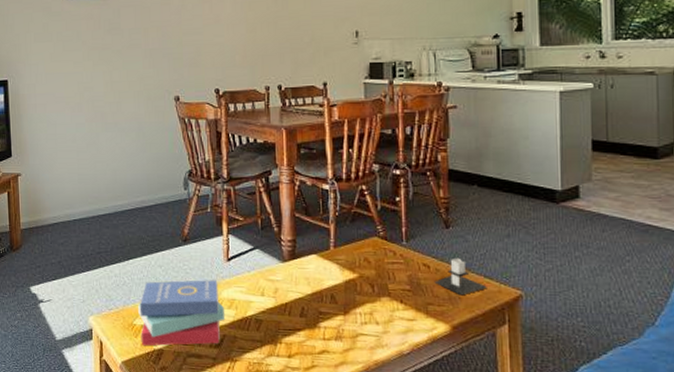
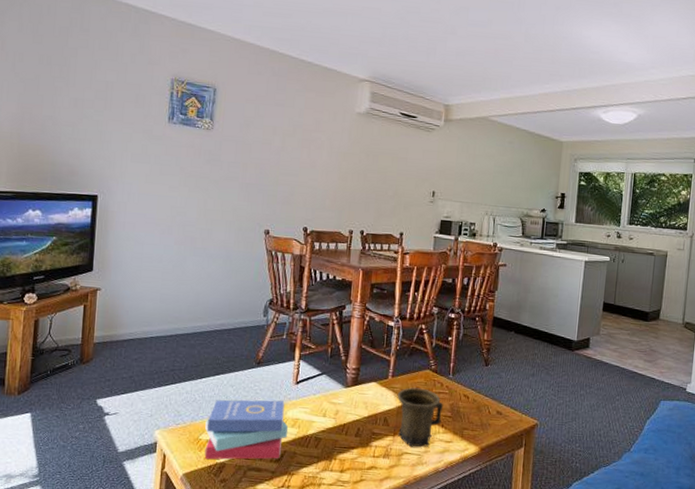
mug: none [342,258,400,327] -> present [397,387,444,447]
candle: present [434,257,487,296] -> none [471,391,512,423]

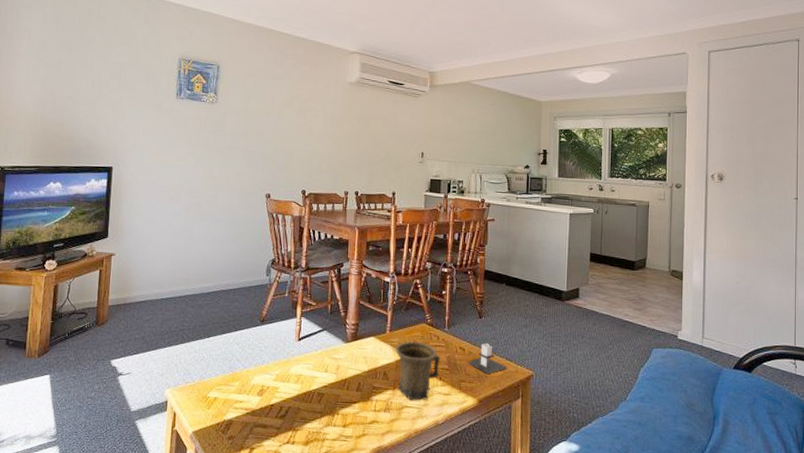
book: present [204,399,289,460] -> none [212,357,292,417]
candle: none [471,391,512,423] -> present [467,343,507,375]

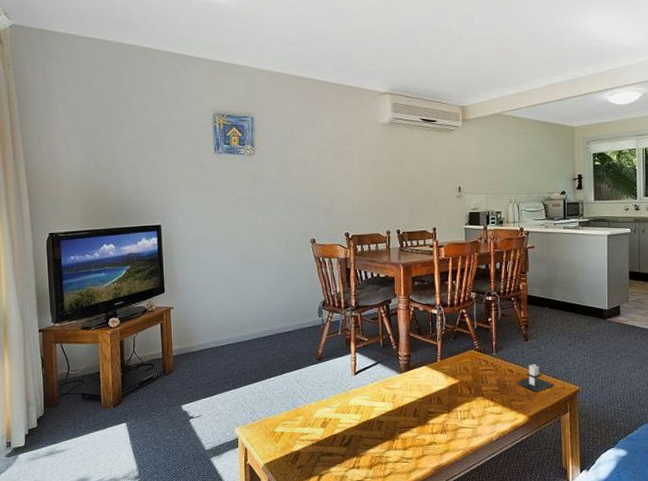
mug: present [395,341,441,400] -> none [447,367,491,421]

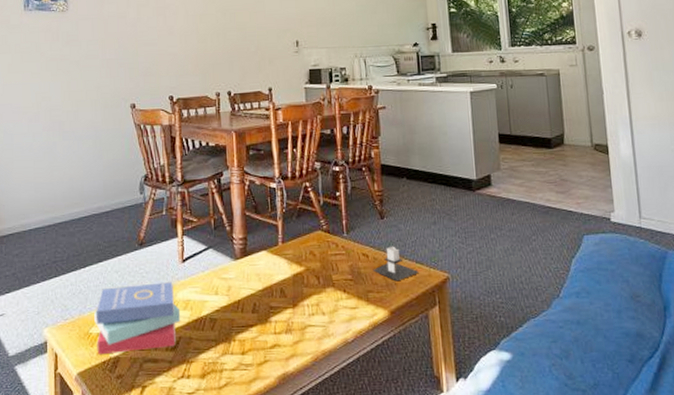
book: none [279,391,353,450] -> present [94,282,181,355]

